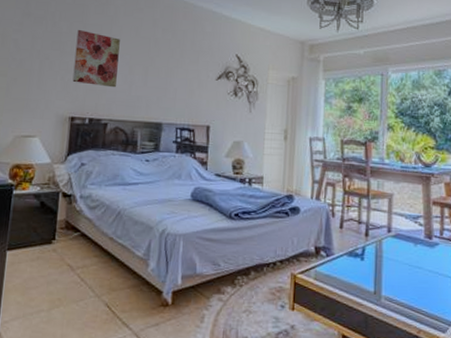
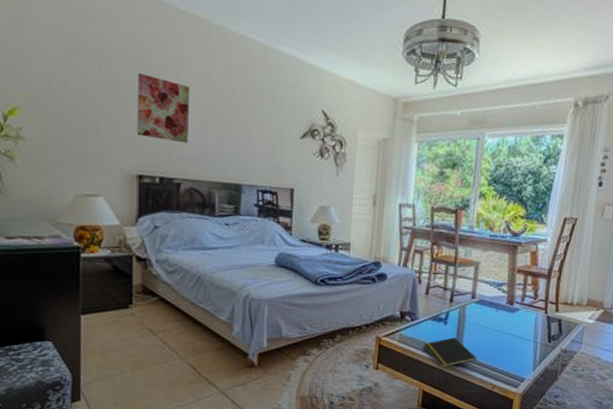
notepad: none [340,274,399,309] -> present [423,337,477,368]

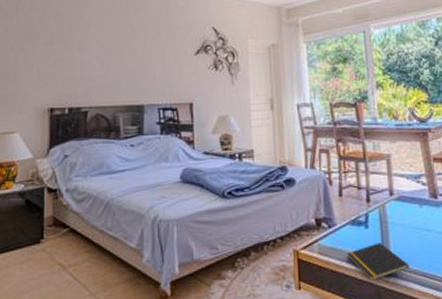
wall art: present [137,72,189,144] -> none [48,18,93,74]

